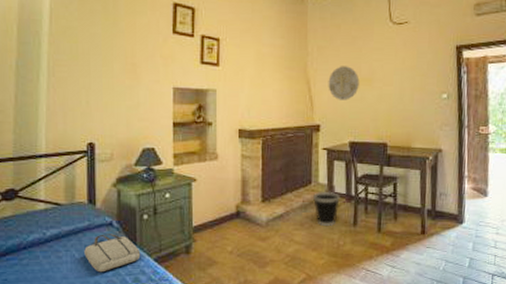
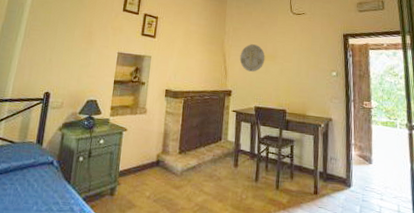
tote bag: present [84,234,141,273] -> none [25,171,73,207]
wastebasket: present [312,191,340,227] -> none [221,147,245,181]

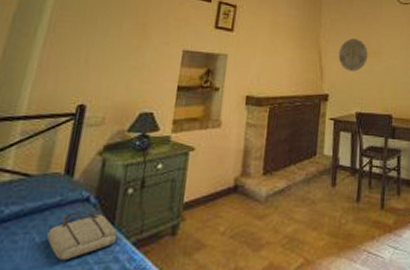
tote bag: none [25,171,73,207] -> present [47,211,118,261]

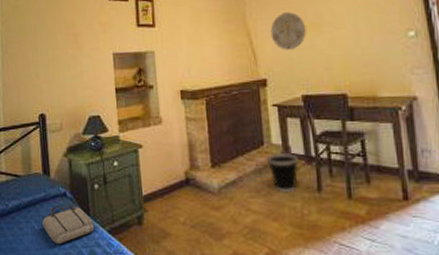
wastebasket: none [316,163,345,203] -> present [266,152,299,194]

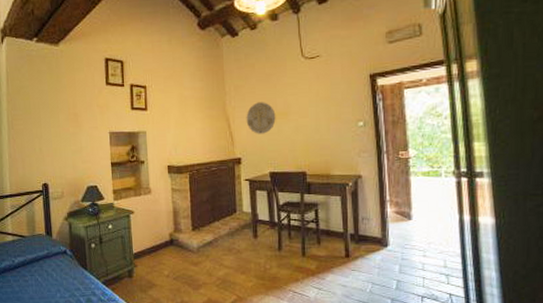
tote bag: present [42,205,95,245] -> none [45,261,91,294]
wastebasket: present [266,152,299,194] -> none [238,218,264,252]

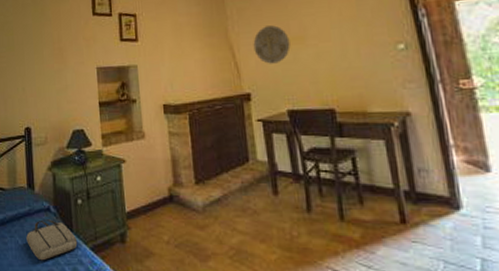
tote bag: none [45,261,91,294] -> present [26,219,78,261]

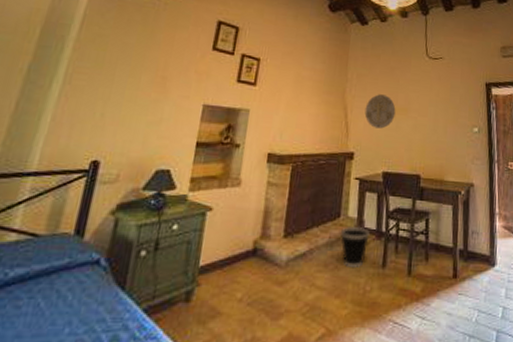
tote bag: present [26,219,78,261] -> none [53,275,128,328]
wastebasket: none [252,169,287,213] -> present [340,225,370,269]

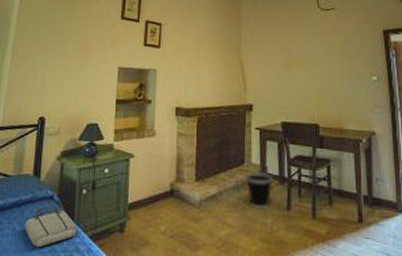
tote bag: none [53,275,128,328] -> present [25,207,77,248]
wall decoration: present [364,94,396,129] -> none [260,48,290,81]

